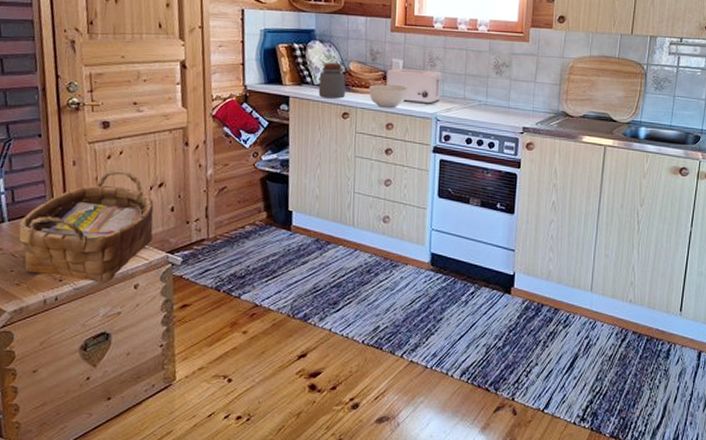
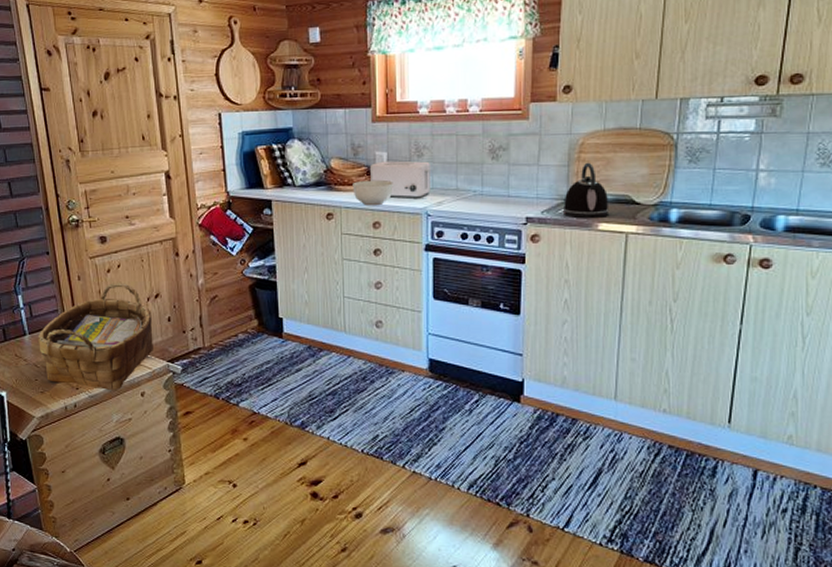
jar: present [318,62,346,100] -> none [300,160,329,201]
kettle: none [553,83,592,132] -> present [562,162,610,219]

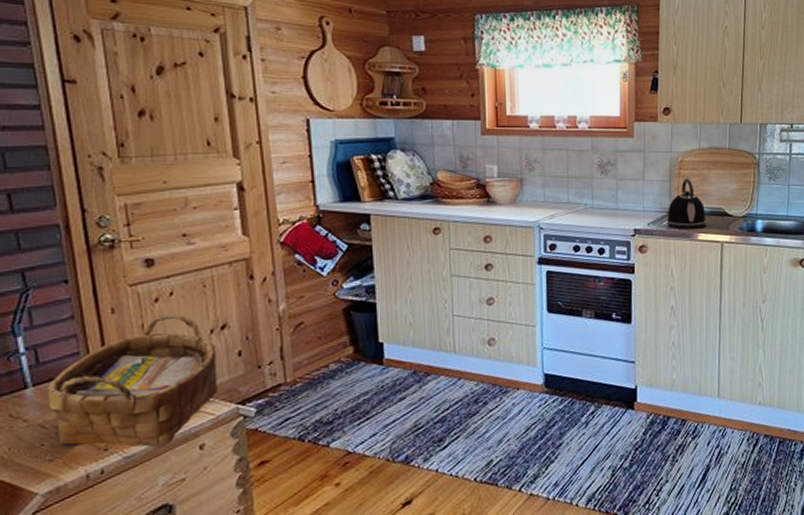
bowl: present [352,179,393,206] -> none [461,193,505,220]
toaster: present [370,161,432,200] -> none [480,174,543,213]

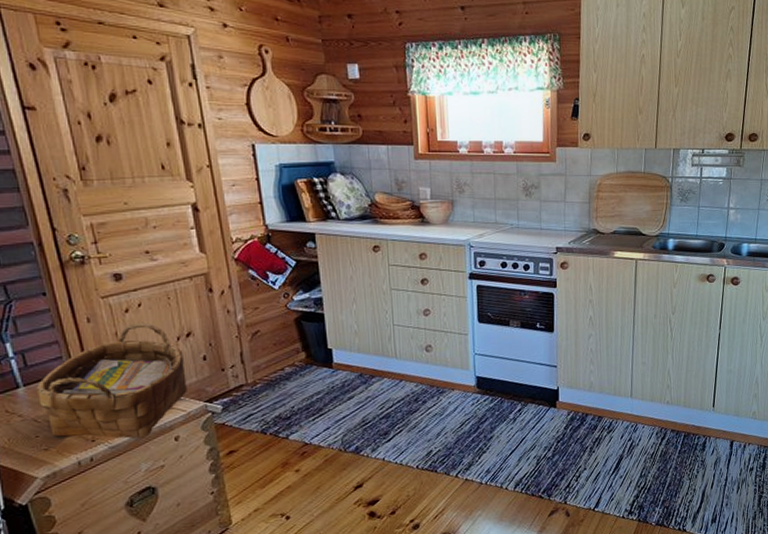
kettle: present [666,178,707,230] -> none [585,200,623,248]

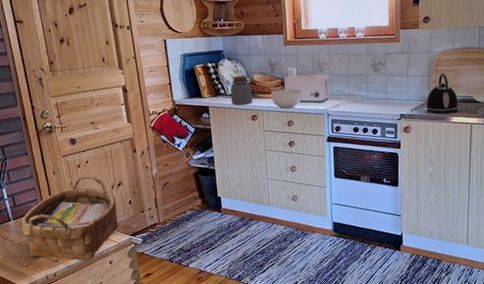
jar: none [344,194,375,234] -> present [230,75,253,106]
bowl: none [398,213,438,239] -> present [271,89,302,109]
toaster: none [415,196,473,232] -> present [284,74,330,104]
kettle: none [585,200,623,248] -> present [426,73,459,114]

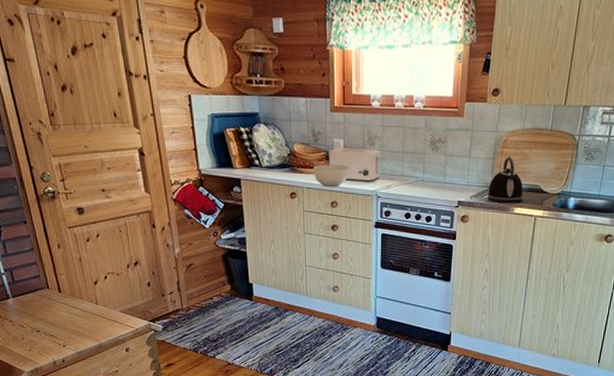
woven basket: present [21,175,118,262] -> none [21,251,135,348]
jar: present [230,75,253,106] -> none [266,144,292,181]

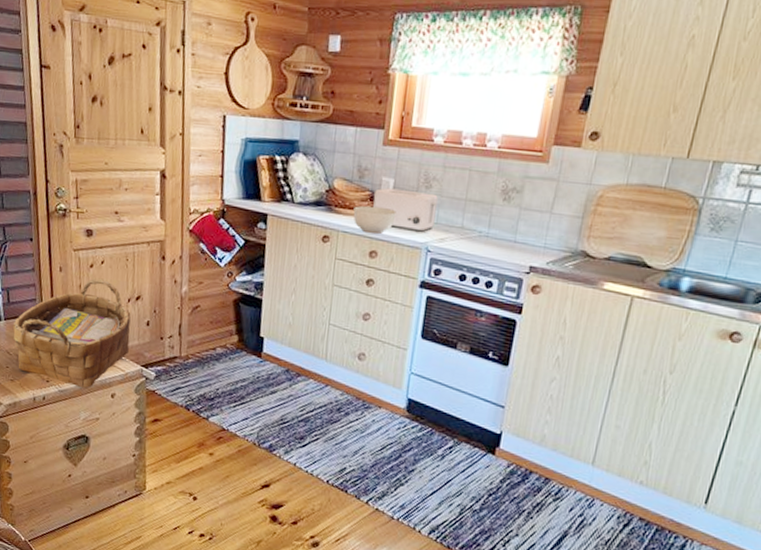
woven basket: none [21,251,135,348] -> present [12,279,131,389]
kettle: present [487,156,523,204] -> none [568,216,620,277]

